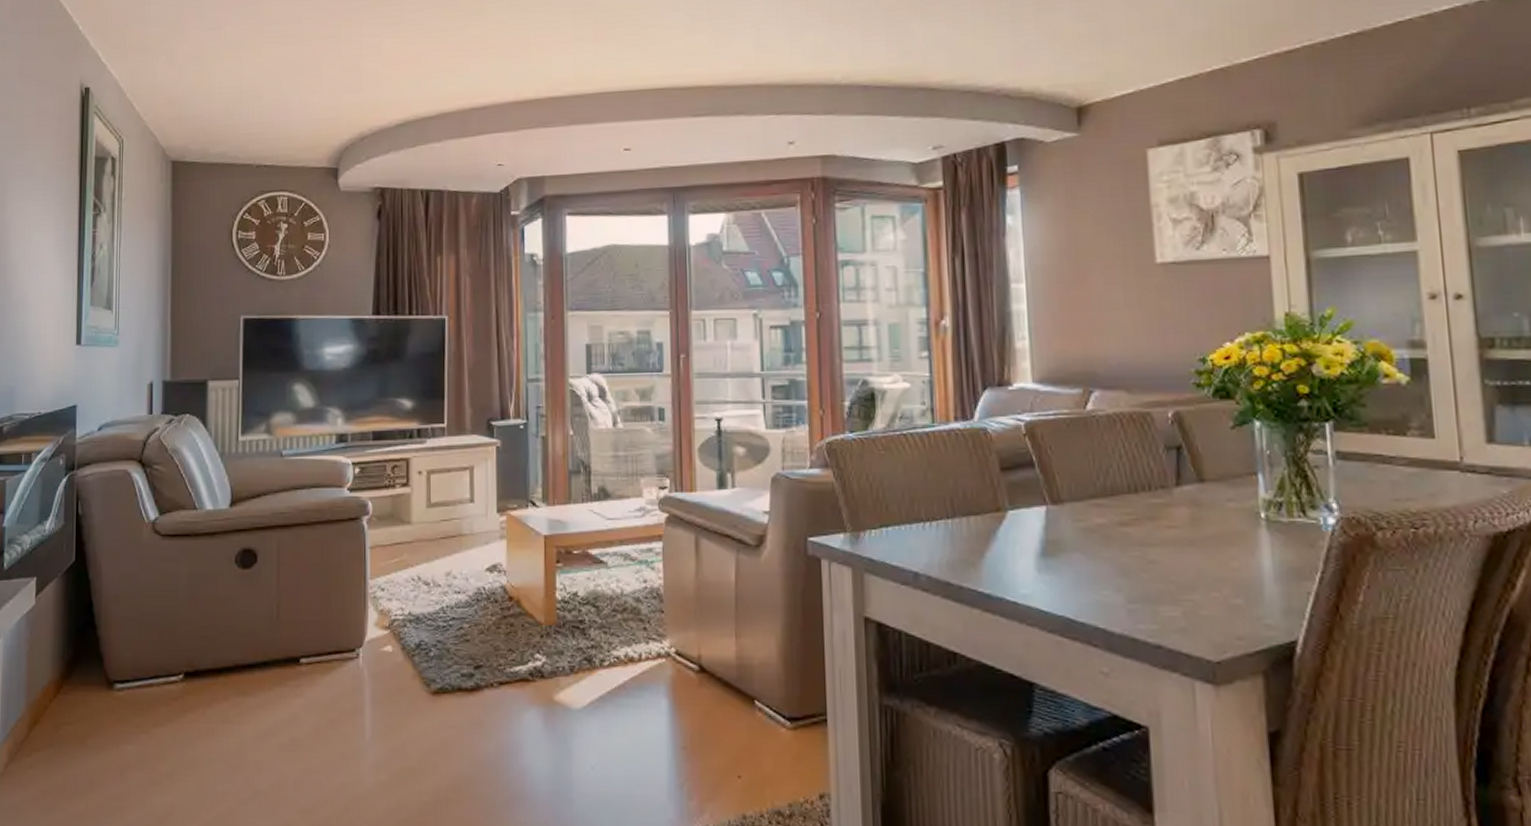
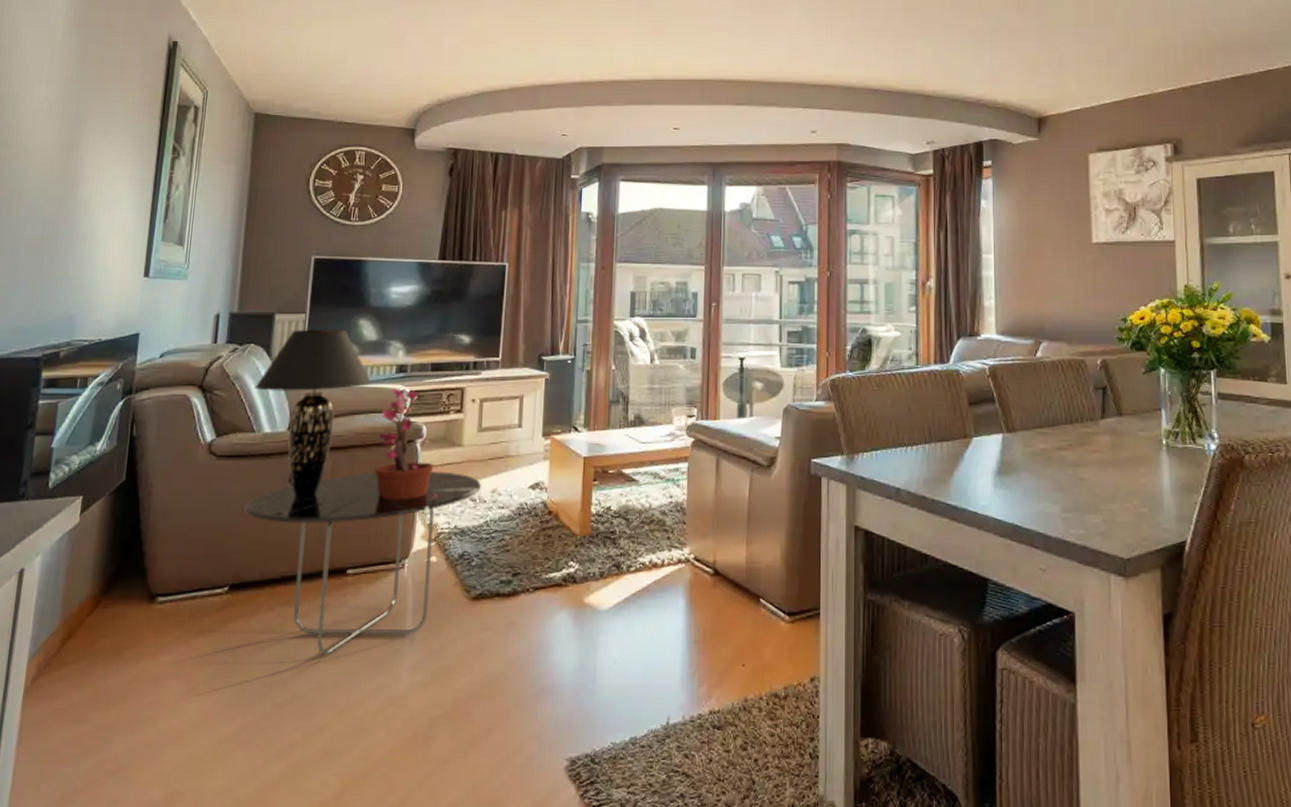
table lamp: none [193,395,312,579] -> present [254,329,372,497]
side table: none [193,550,434,750] -> present [244,470,481,656]
potted plant: none [322,461,390,583] -> present [375,389,438,500]

